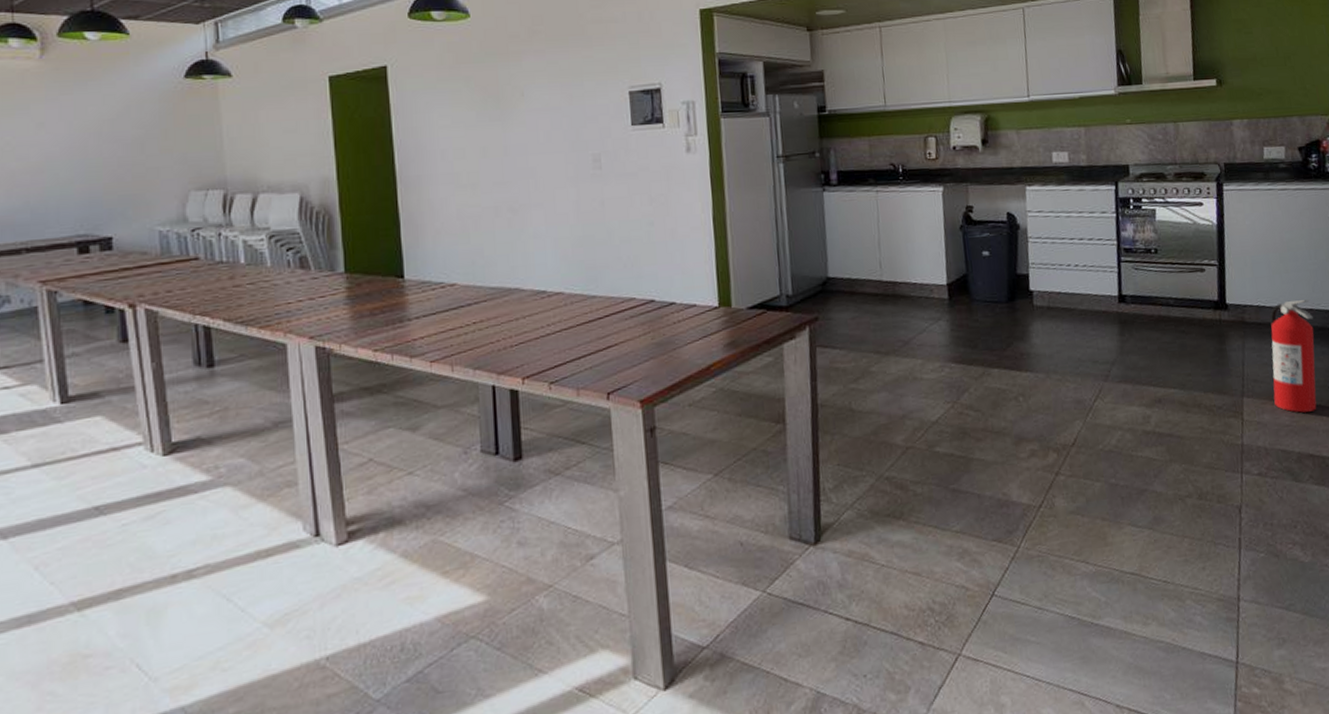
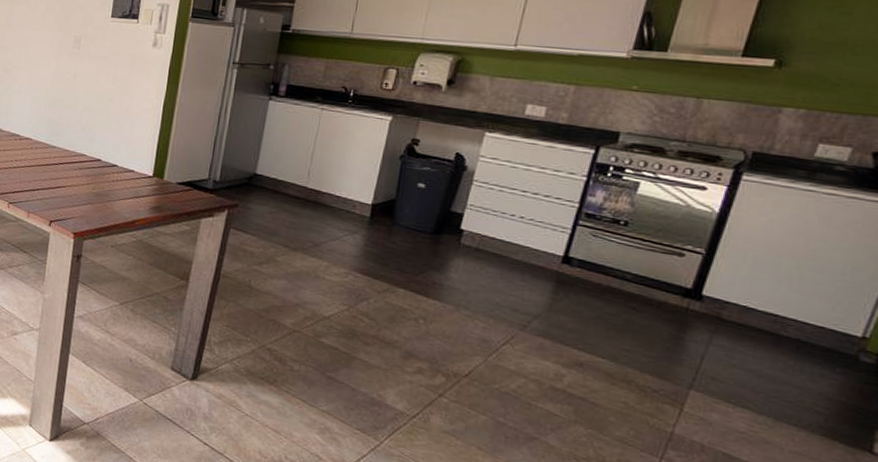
fire extinguisher: present [1270,299,1317,413] -> none [731,311,823,429]

